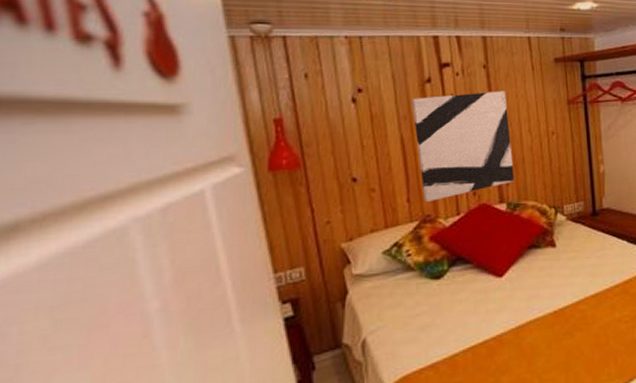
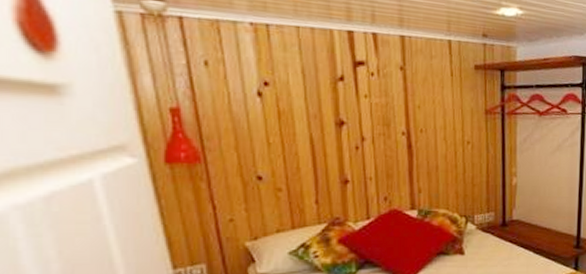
wall art: present [412,91,514,203] -> none [323,95,427,205]

